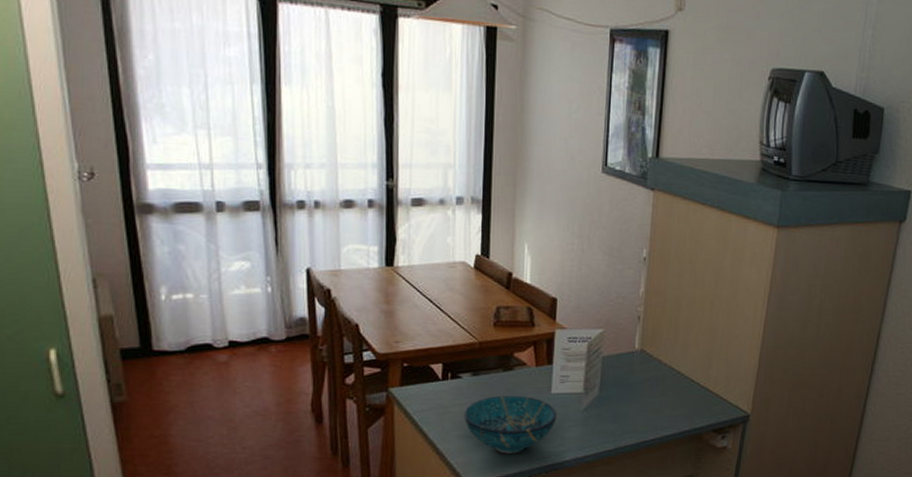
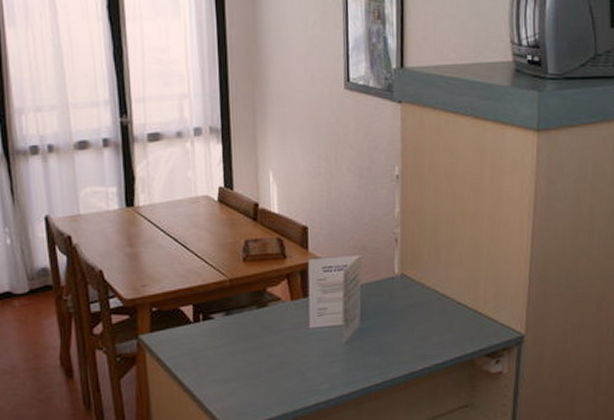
bowl: present [464,395,557,454] -> none [219,333,318,396]

